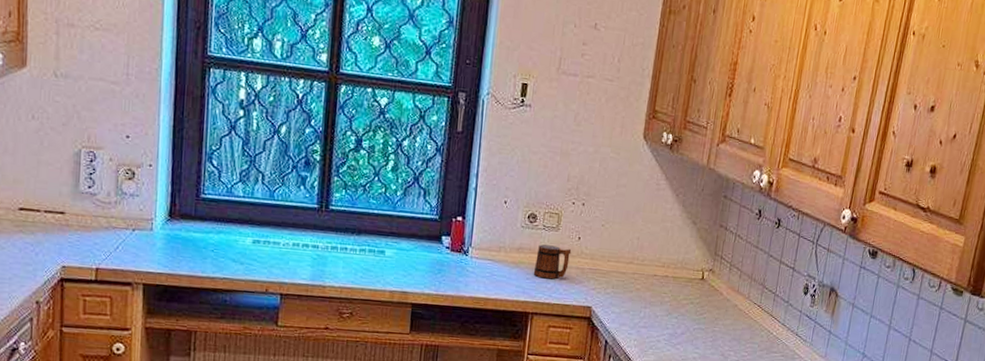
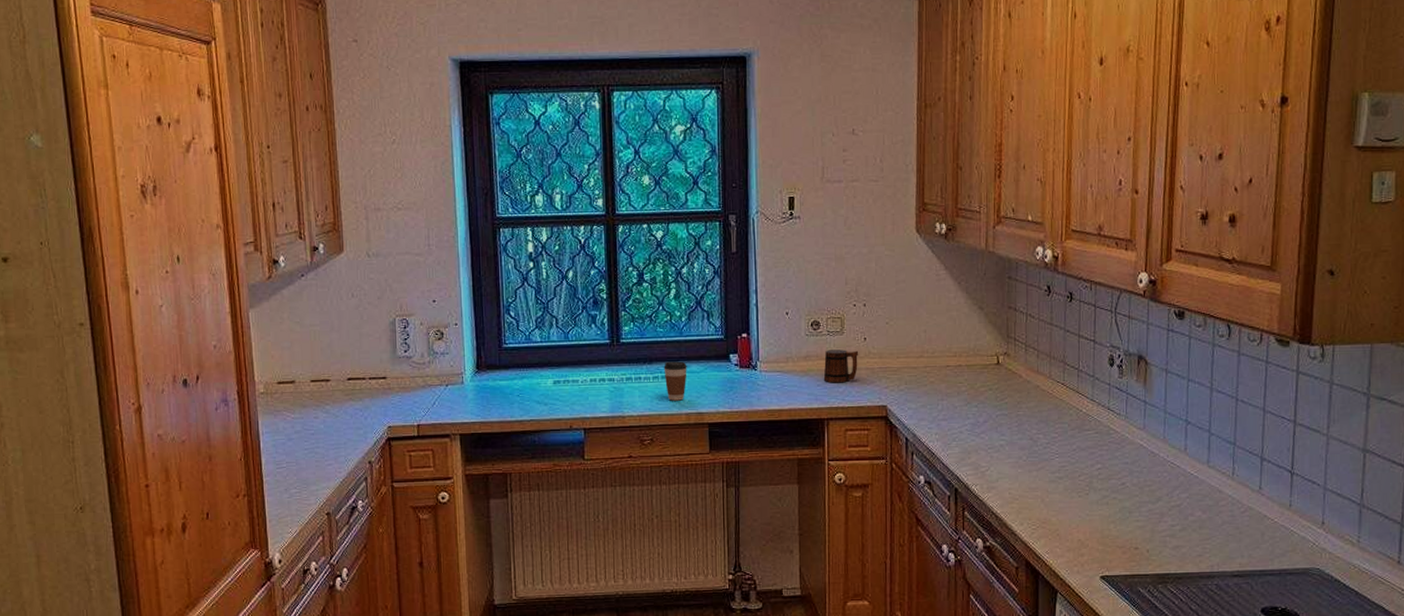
coffee cup: none [372,235,397,277] -> present [664,361,687,401]

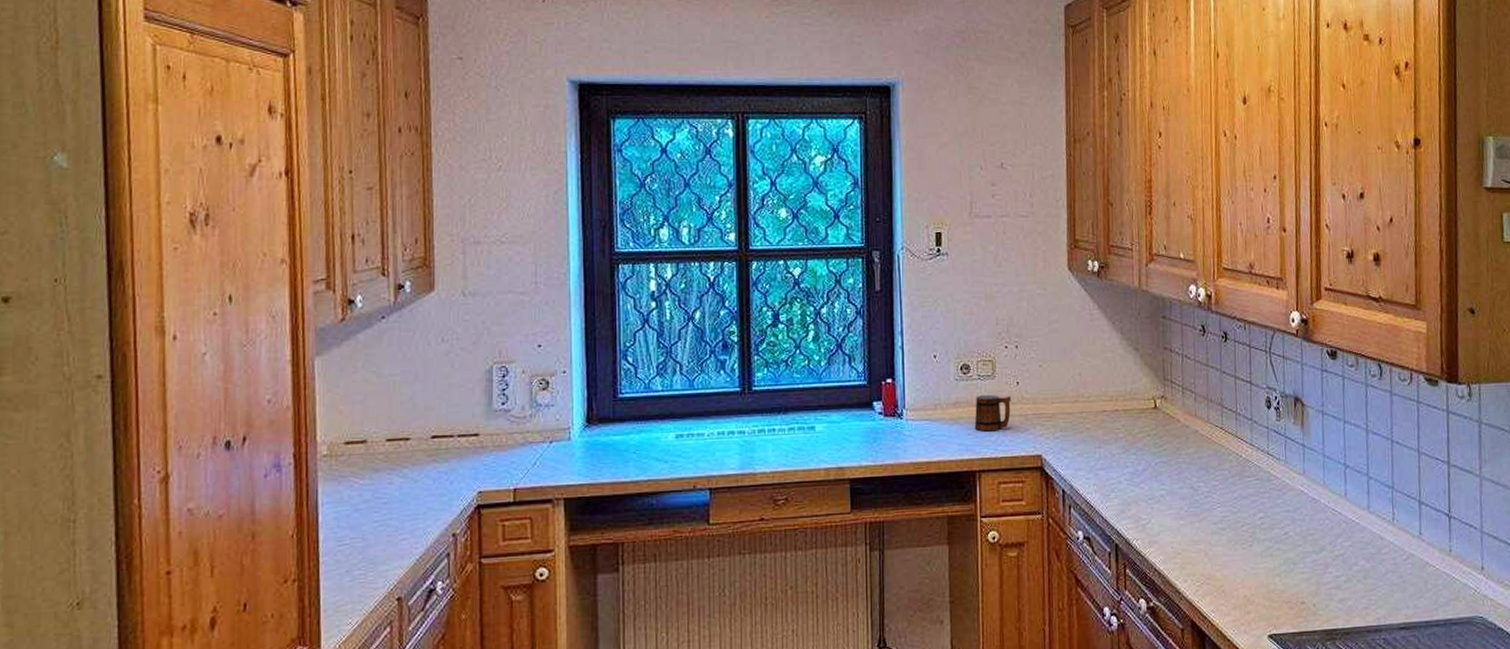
coffee cup: present [664,361,687,401] -> none [800,410,827,455]

